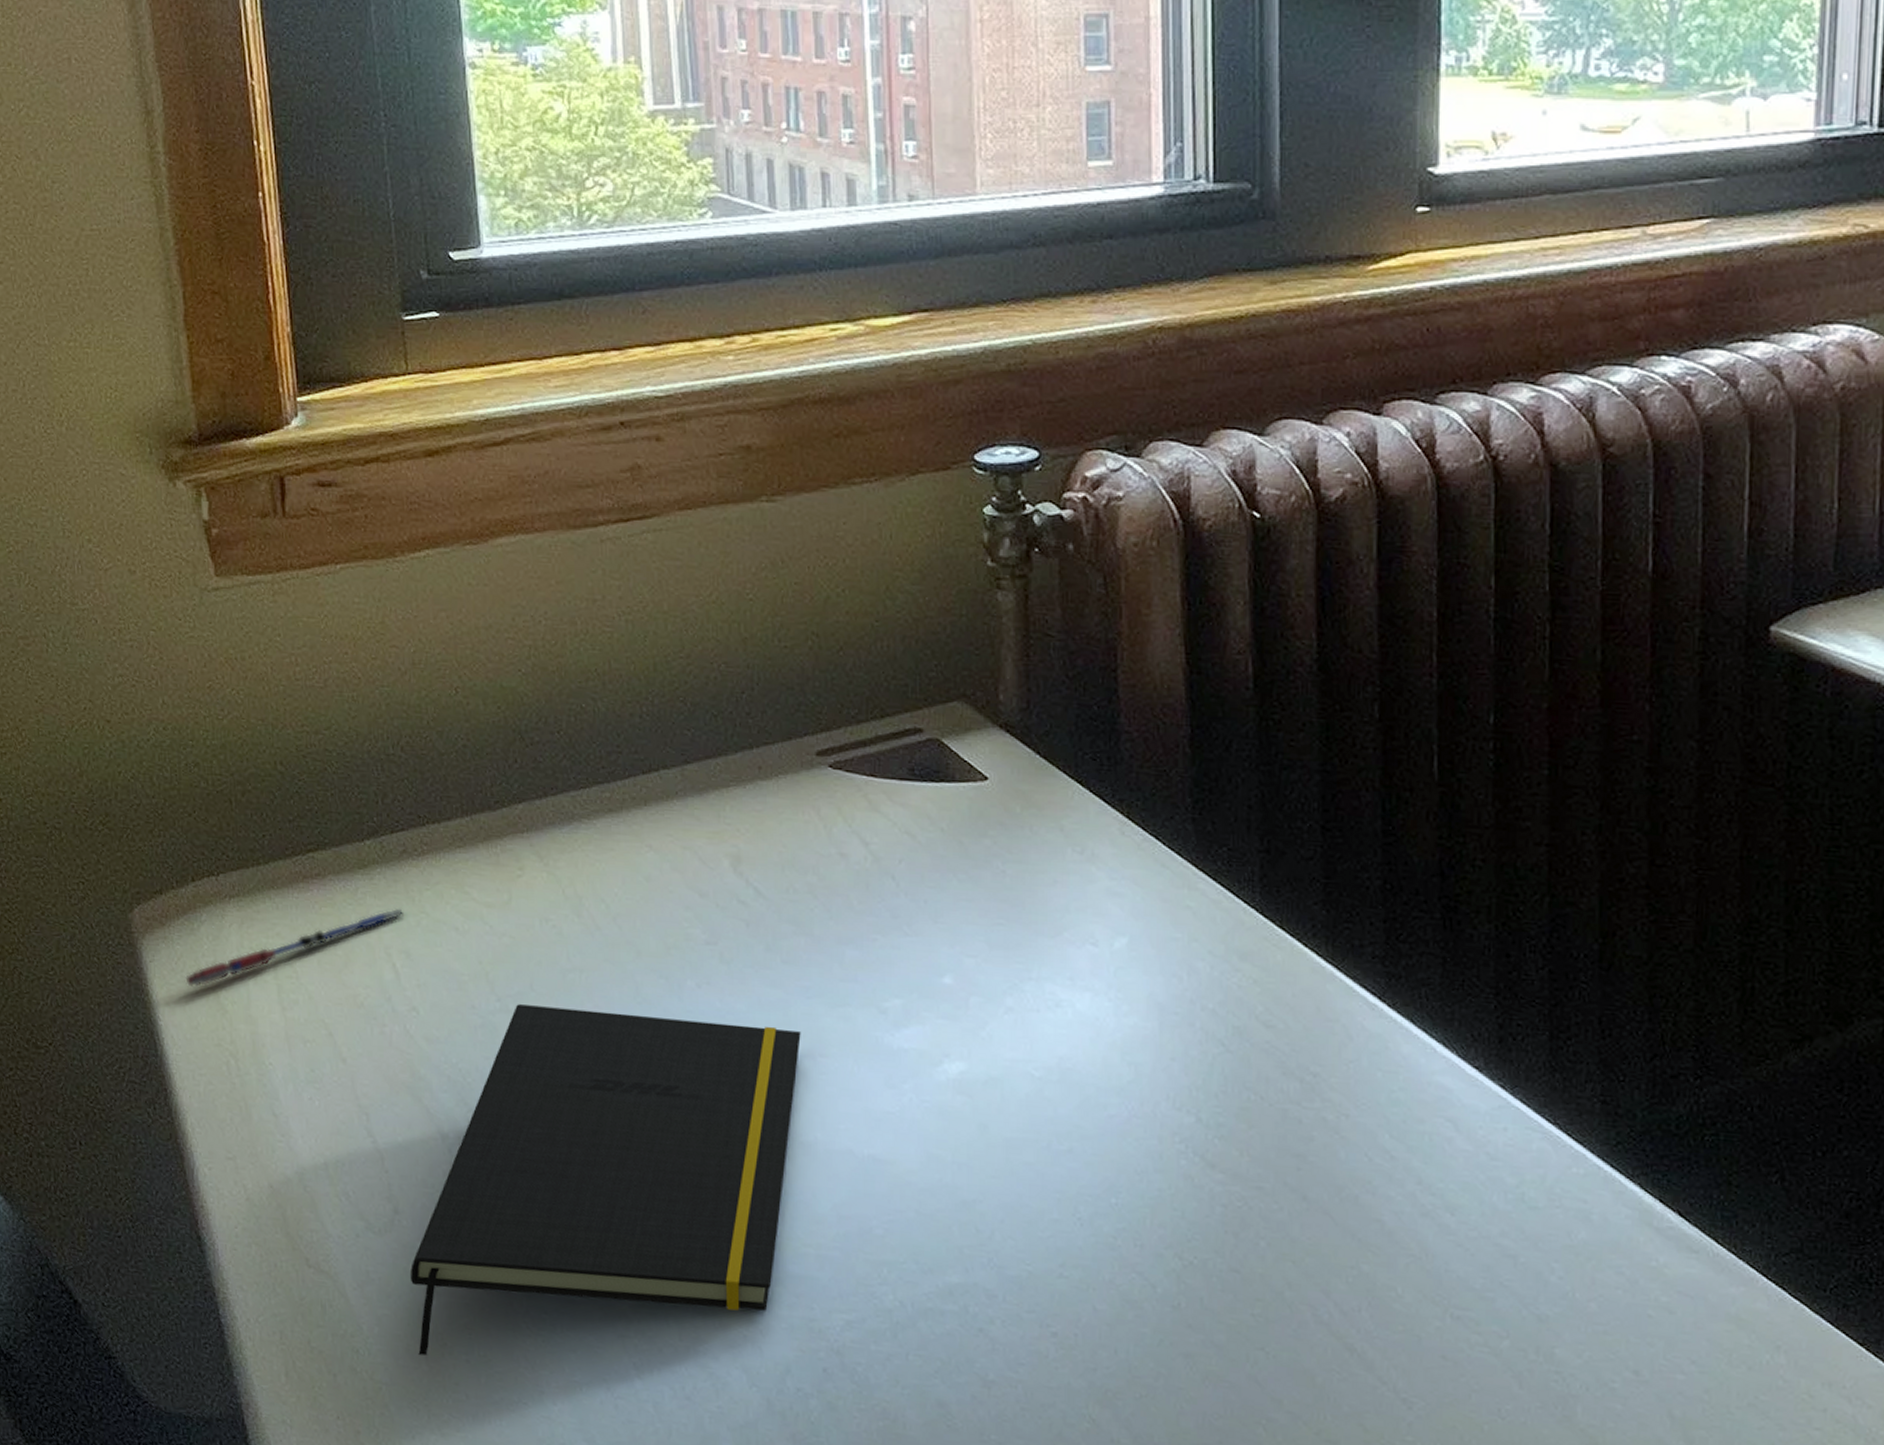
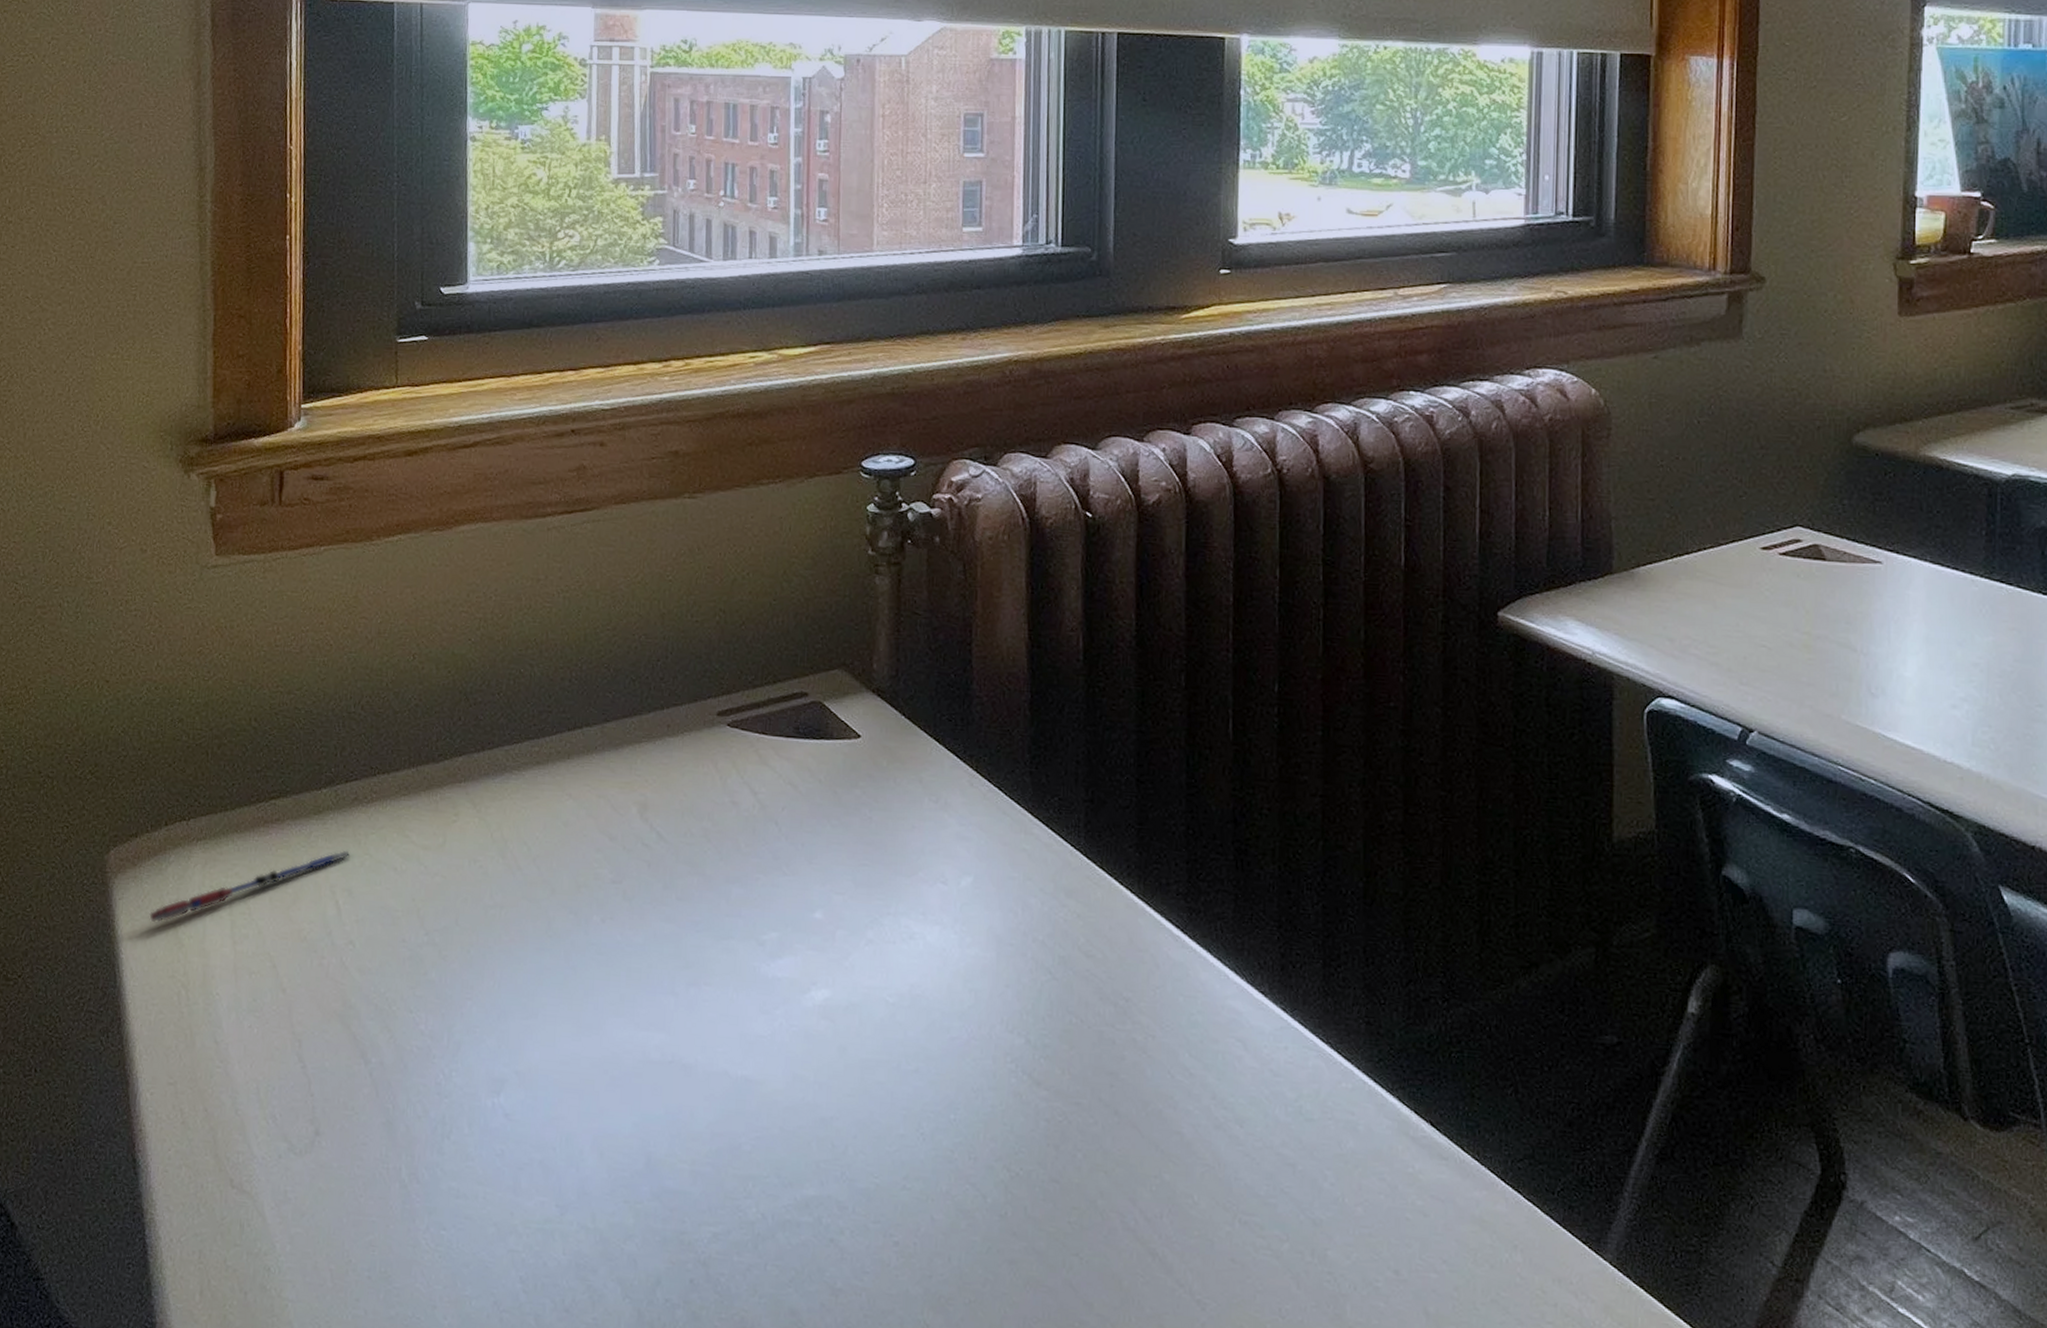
notepad: present [410,1004,801,1356] -> none [323,938,689,1272]

